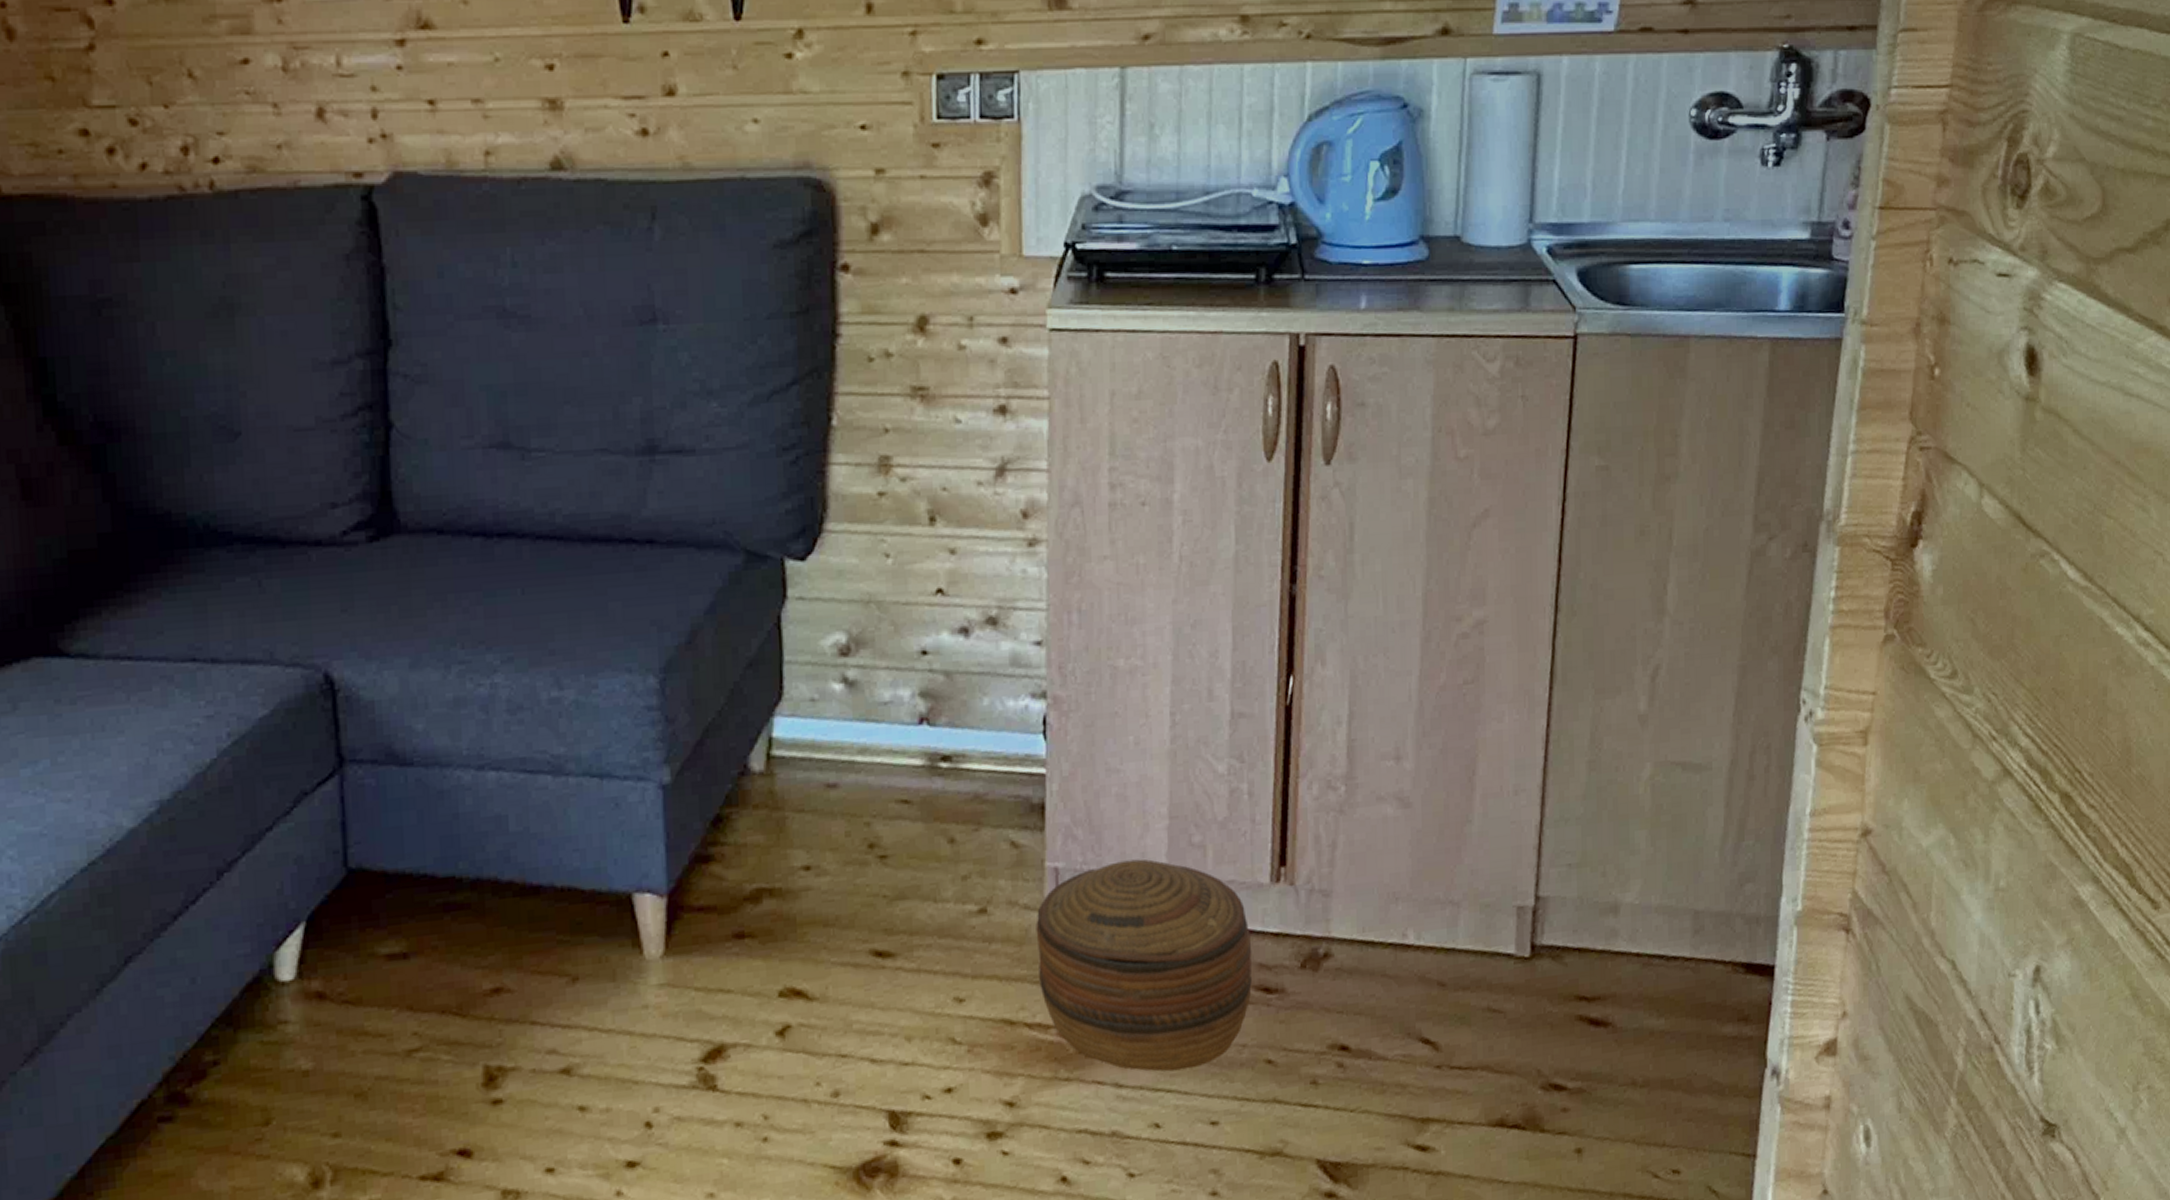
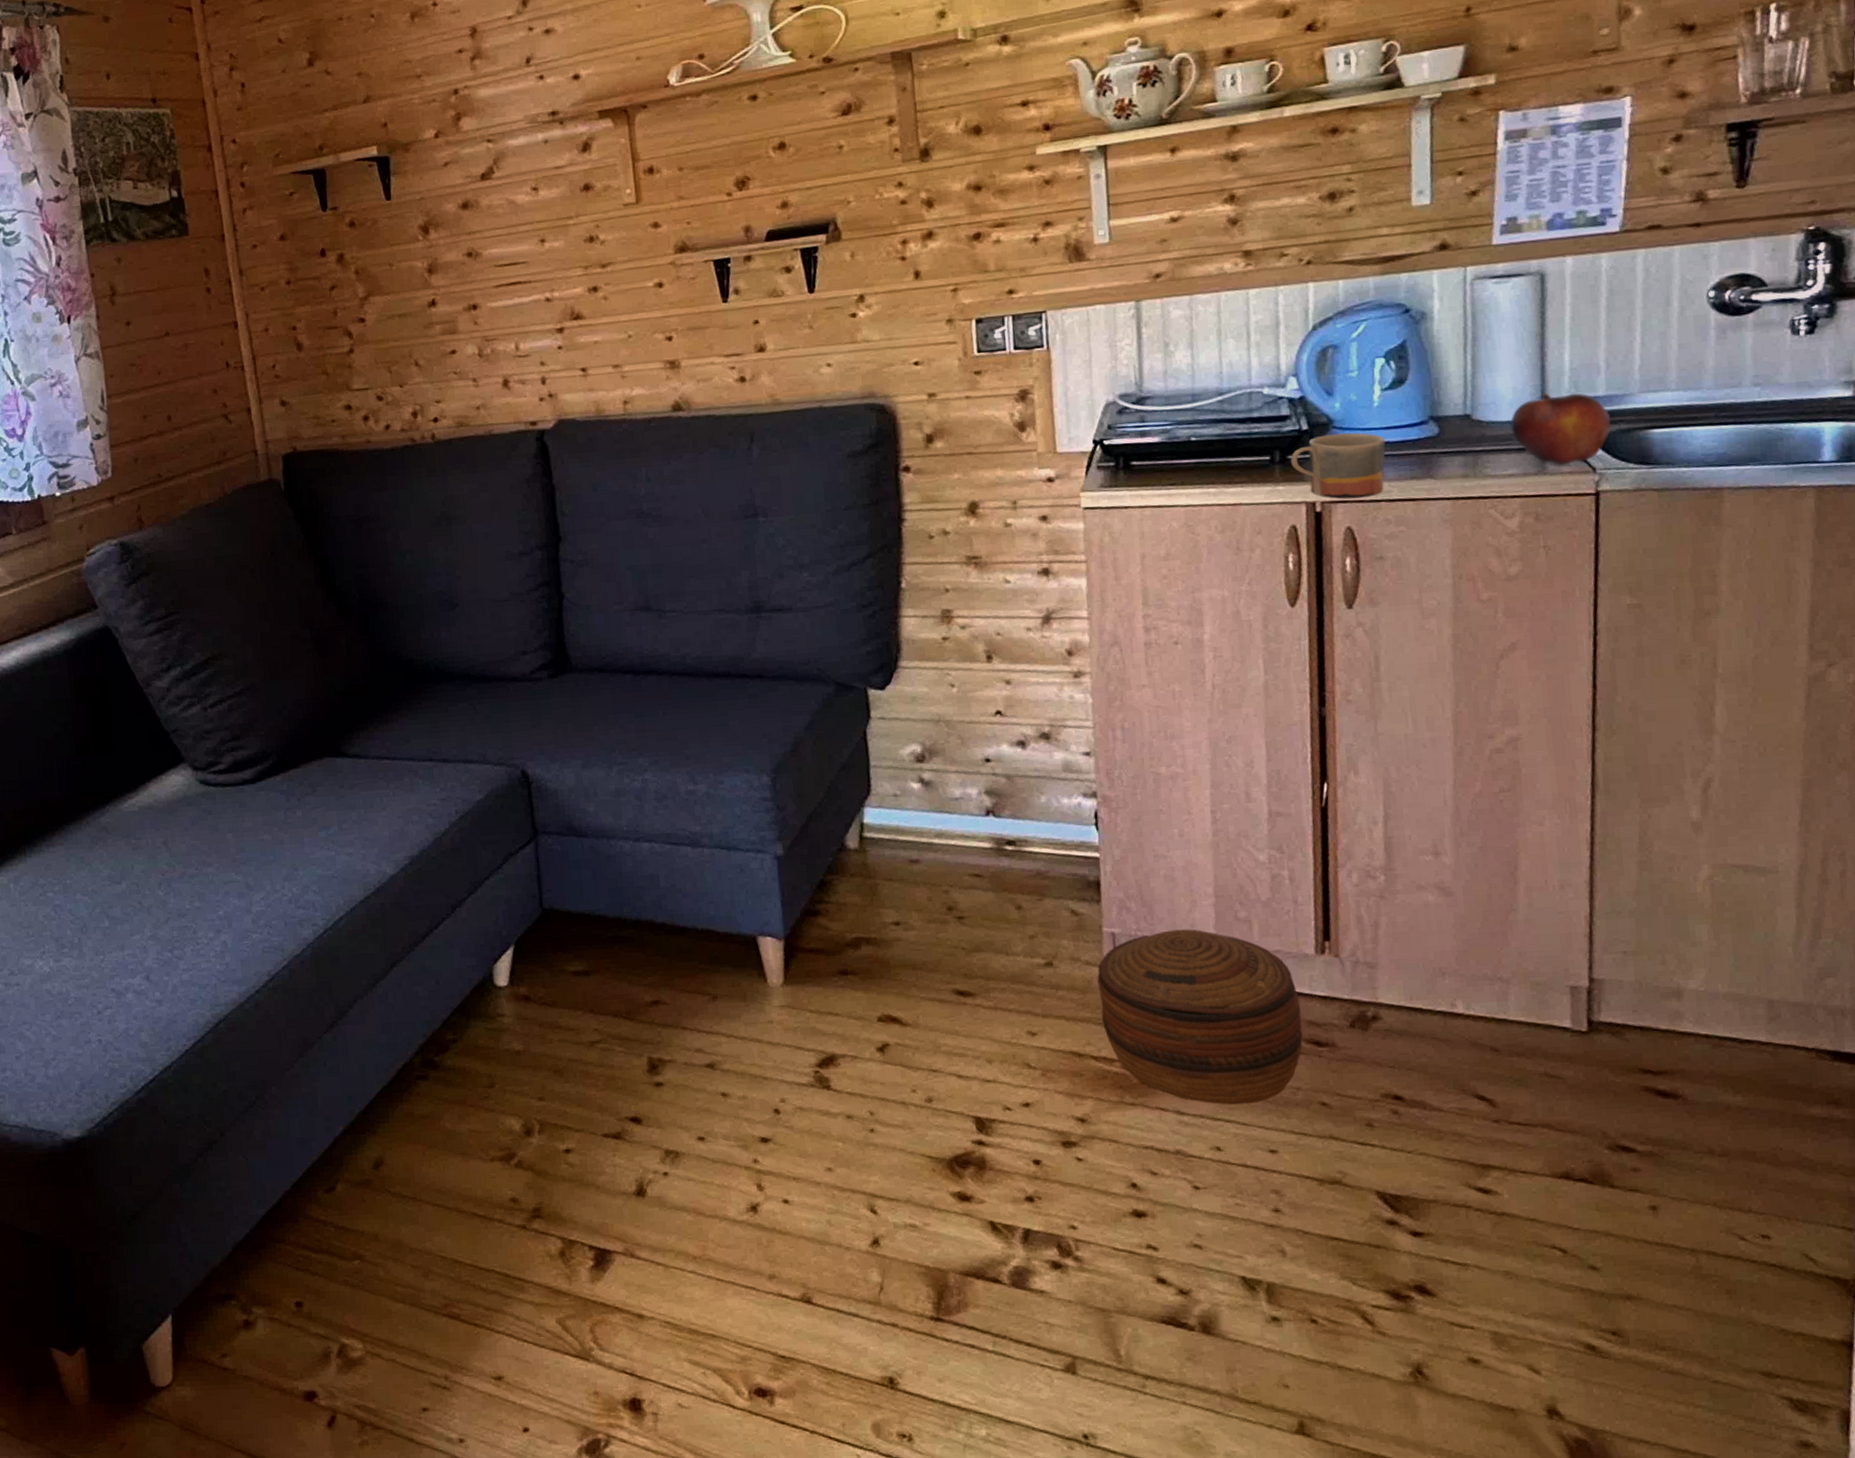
mug: none [1276,250,1375,332] -> present [1290,432,1386,500]
fruit: none [1499,215,1593,302] -> present [1510,393,1611,466]

